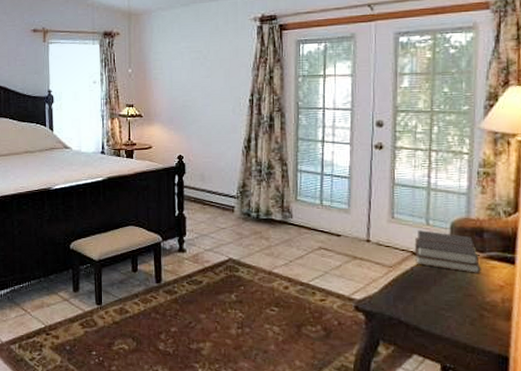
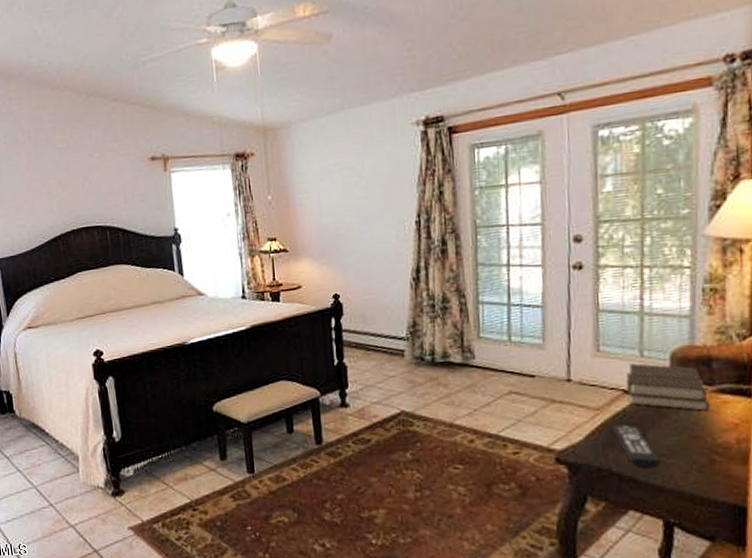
remote control: none [402,281,440,319] -> present [612,424,660,468]

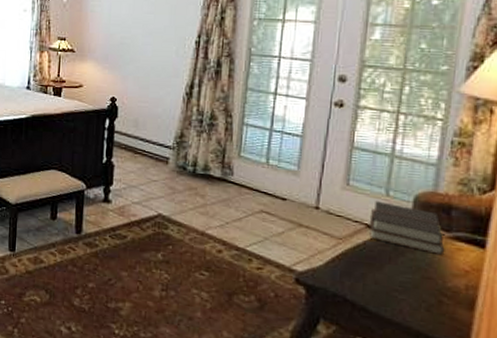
remote control: present [612,424,660,468] -> none [351,255,392,301]

